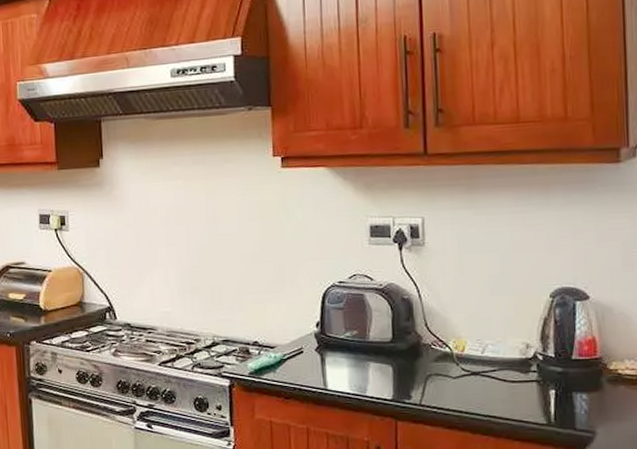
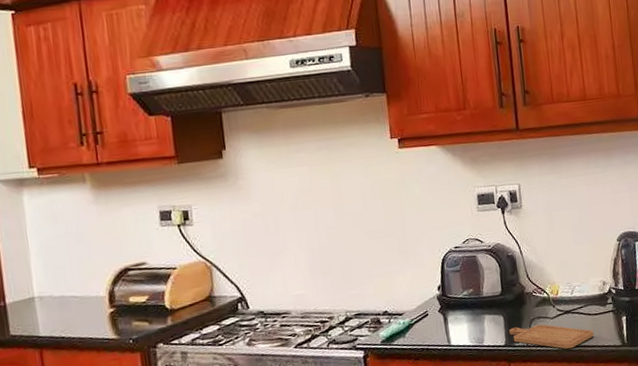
chopping board: none [398,381,509,417] -> present [509,324,594,349]

